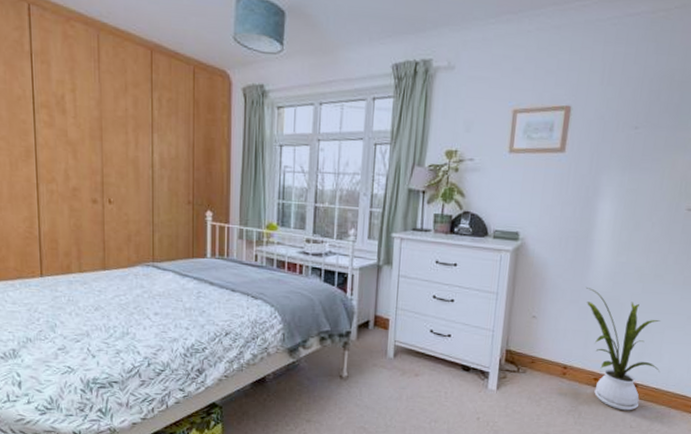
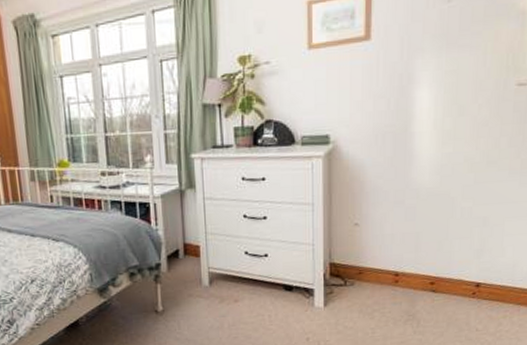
house plant: present [586,288,661,411] -> none [411,185,504,314]

